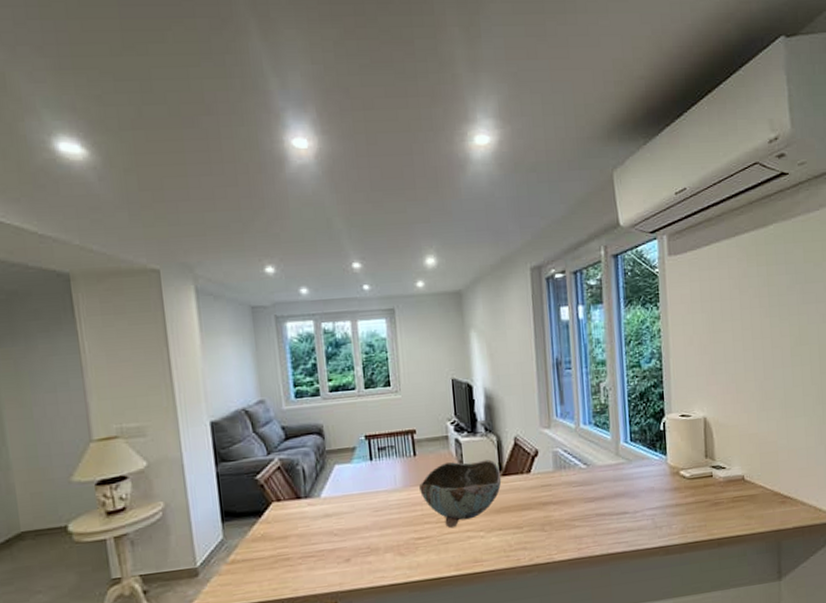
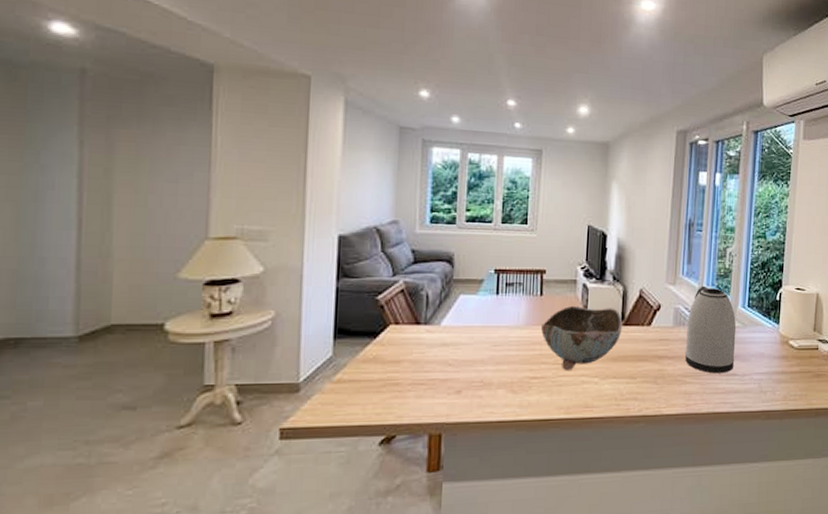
kettle: none [568,425,624,515] -> present [684,285,737,374]

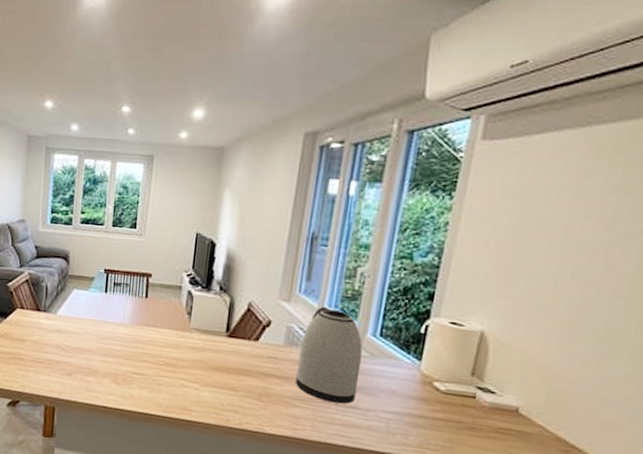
bowl: present [541,306,623,371] -> none [145,311,228,373]

